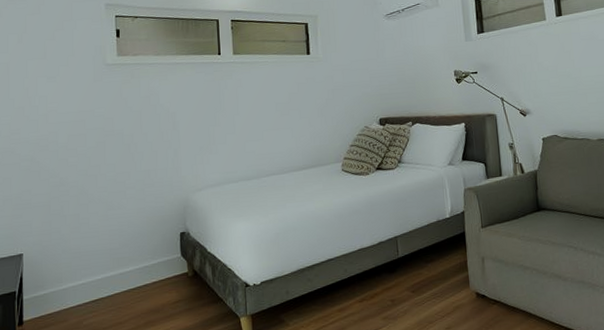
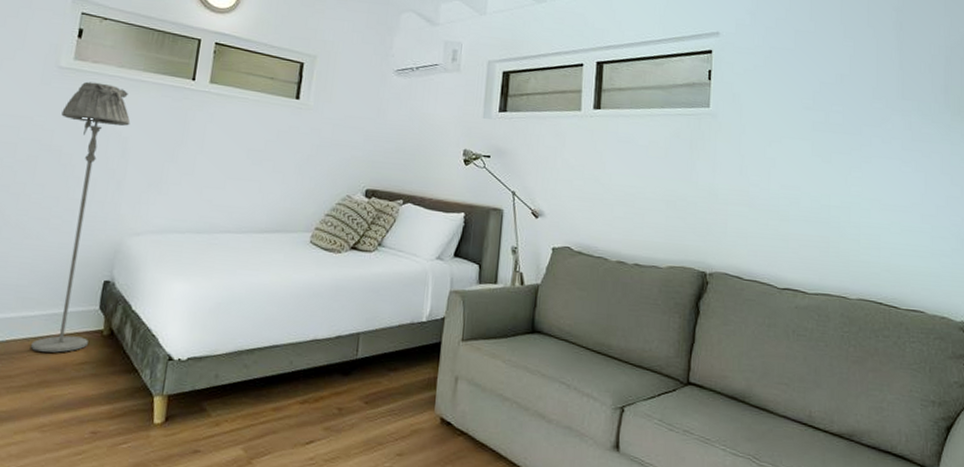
floor lamp: none [117,71,178,299] -> present [30,81,131,353]

